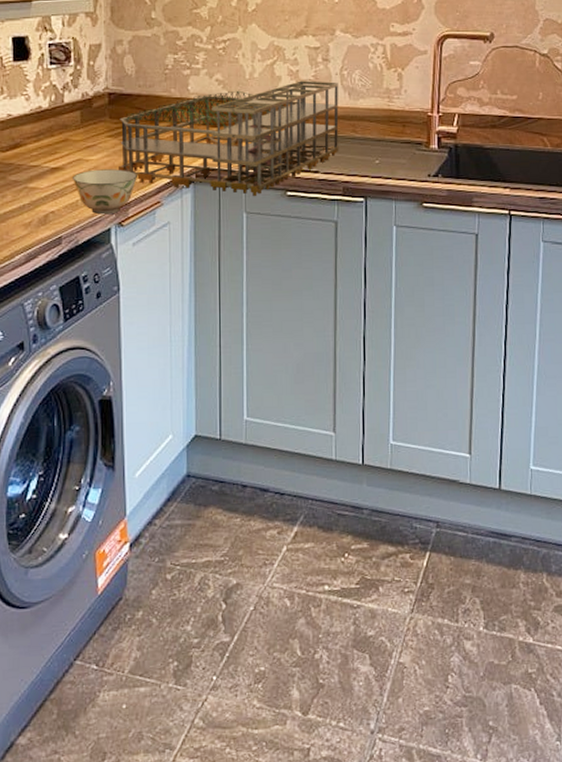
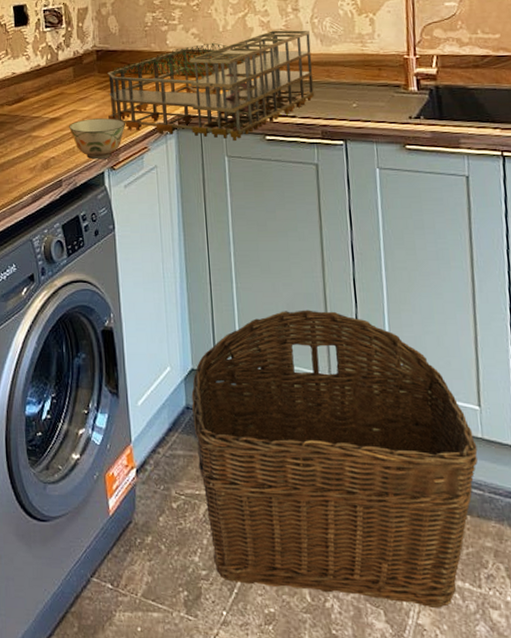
wicker basket: none [193,369,465,647] -> present [191,310,478,608]

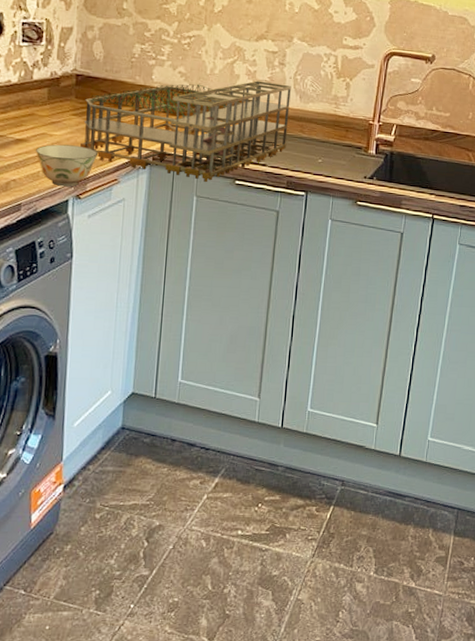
wicker basket: present [191,310,478,608] -> none [126,341,369,586]

